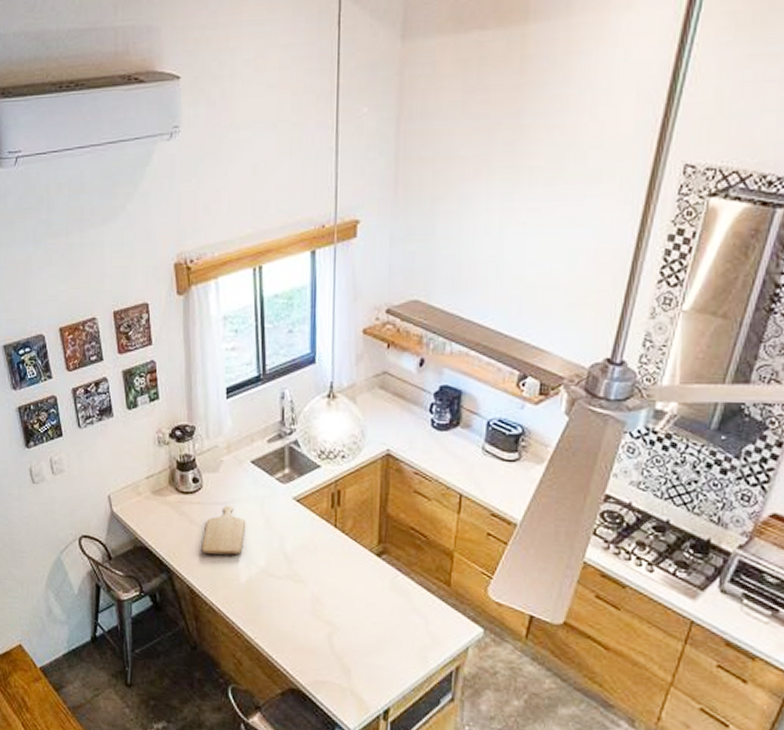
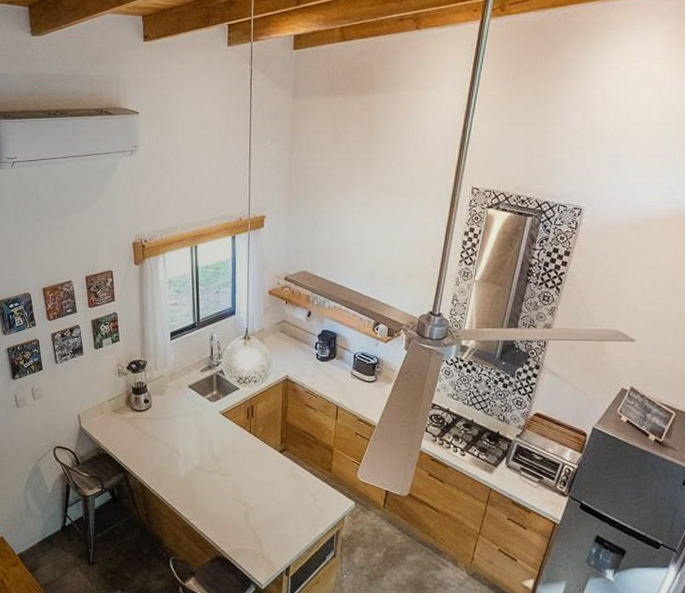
chopping board: present [201,505,245,555] -> none [150,419,184,457]

